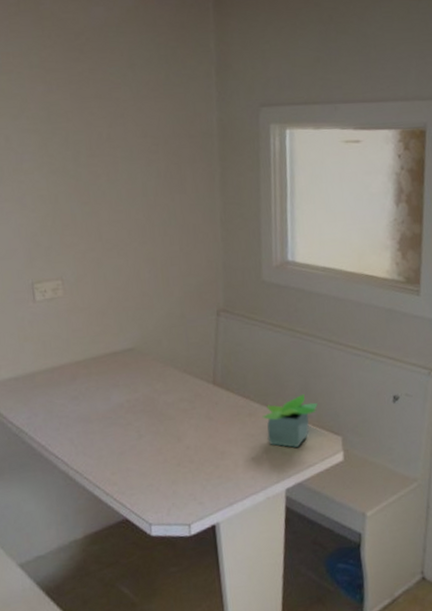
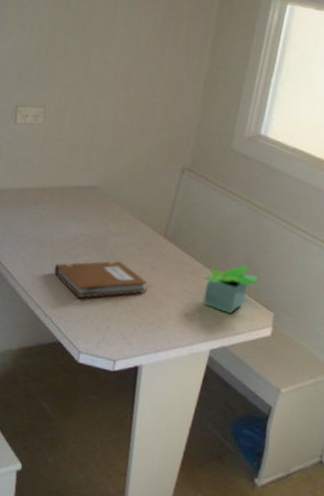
notebook: none [105,420,207,467] -> present [54,261,147,298]

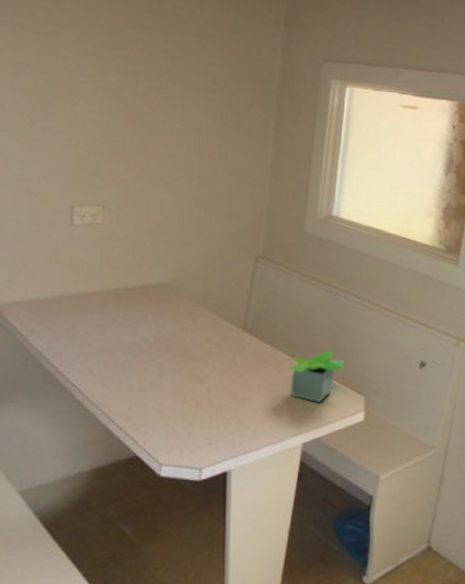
notebook: present [54,261,147,298] -> none [125,361,229,404]

